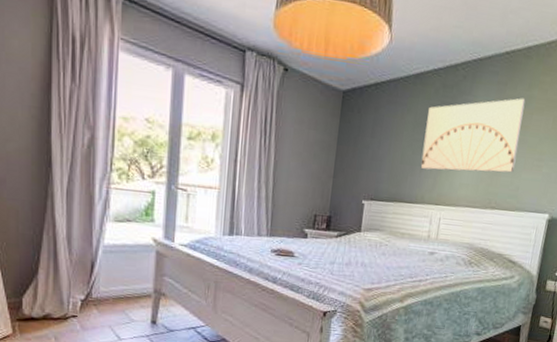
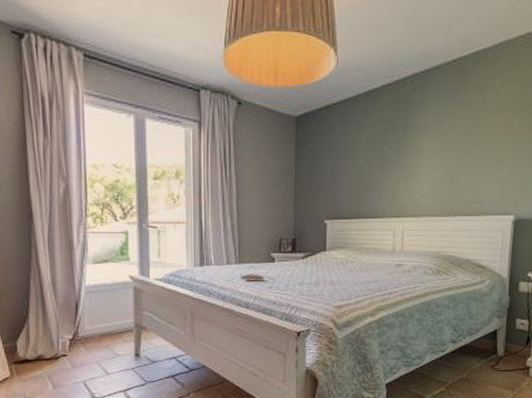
wall art: present [421,98,526,173] -> none [379,103,478,183]

